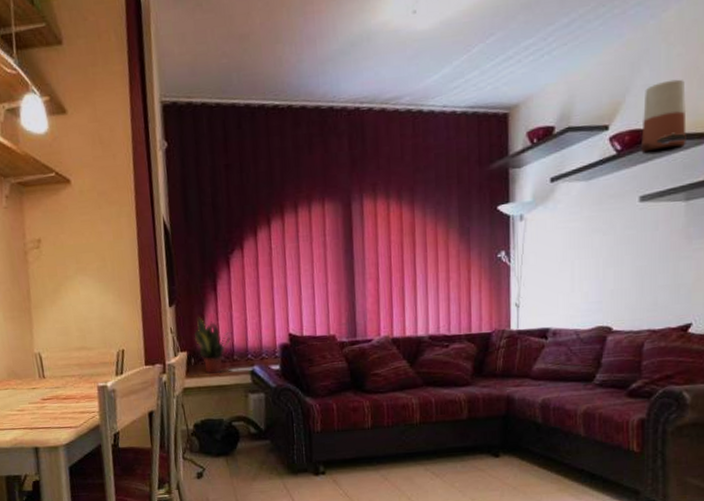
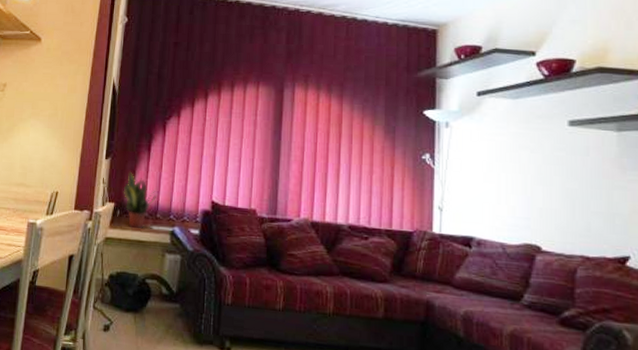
vase: present [641,79,687,155] -> none [569,19,616,84]

